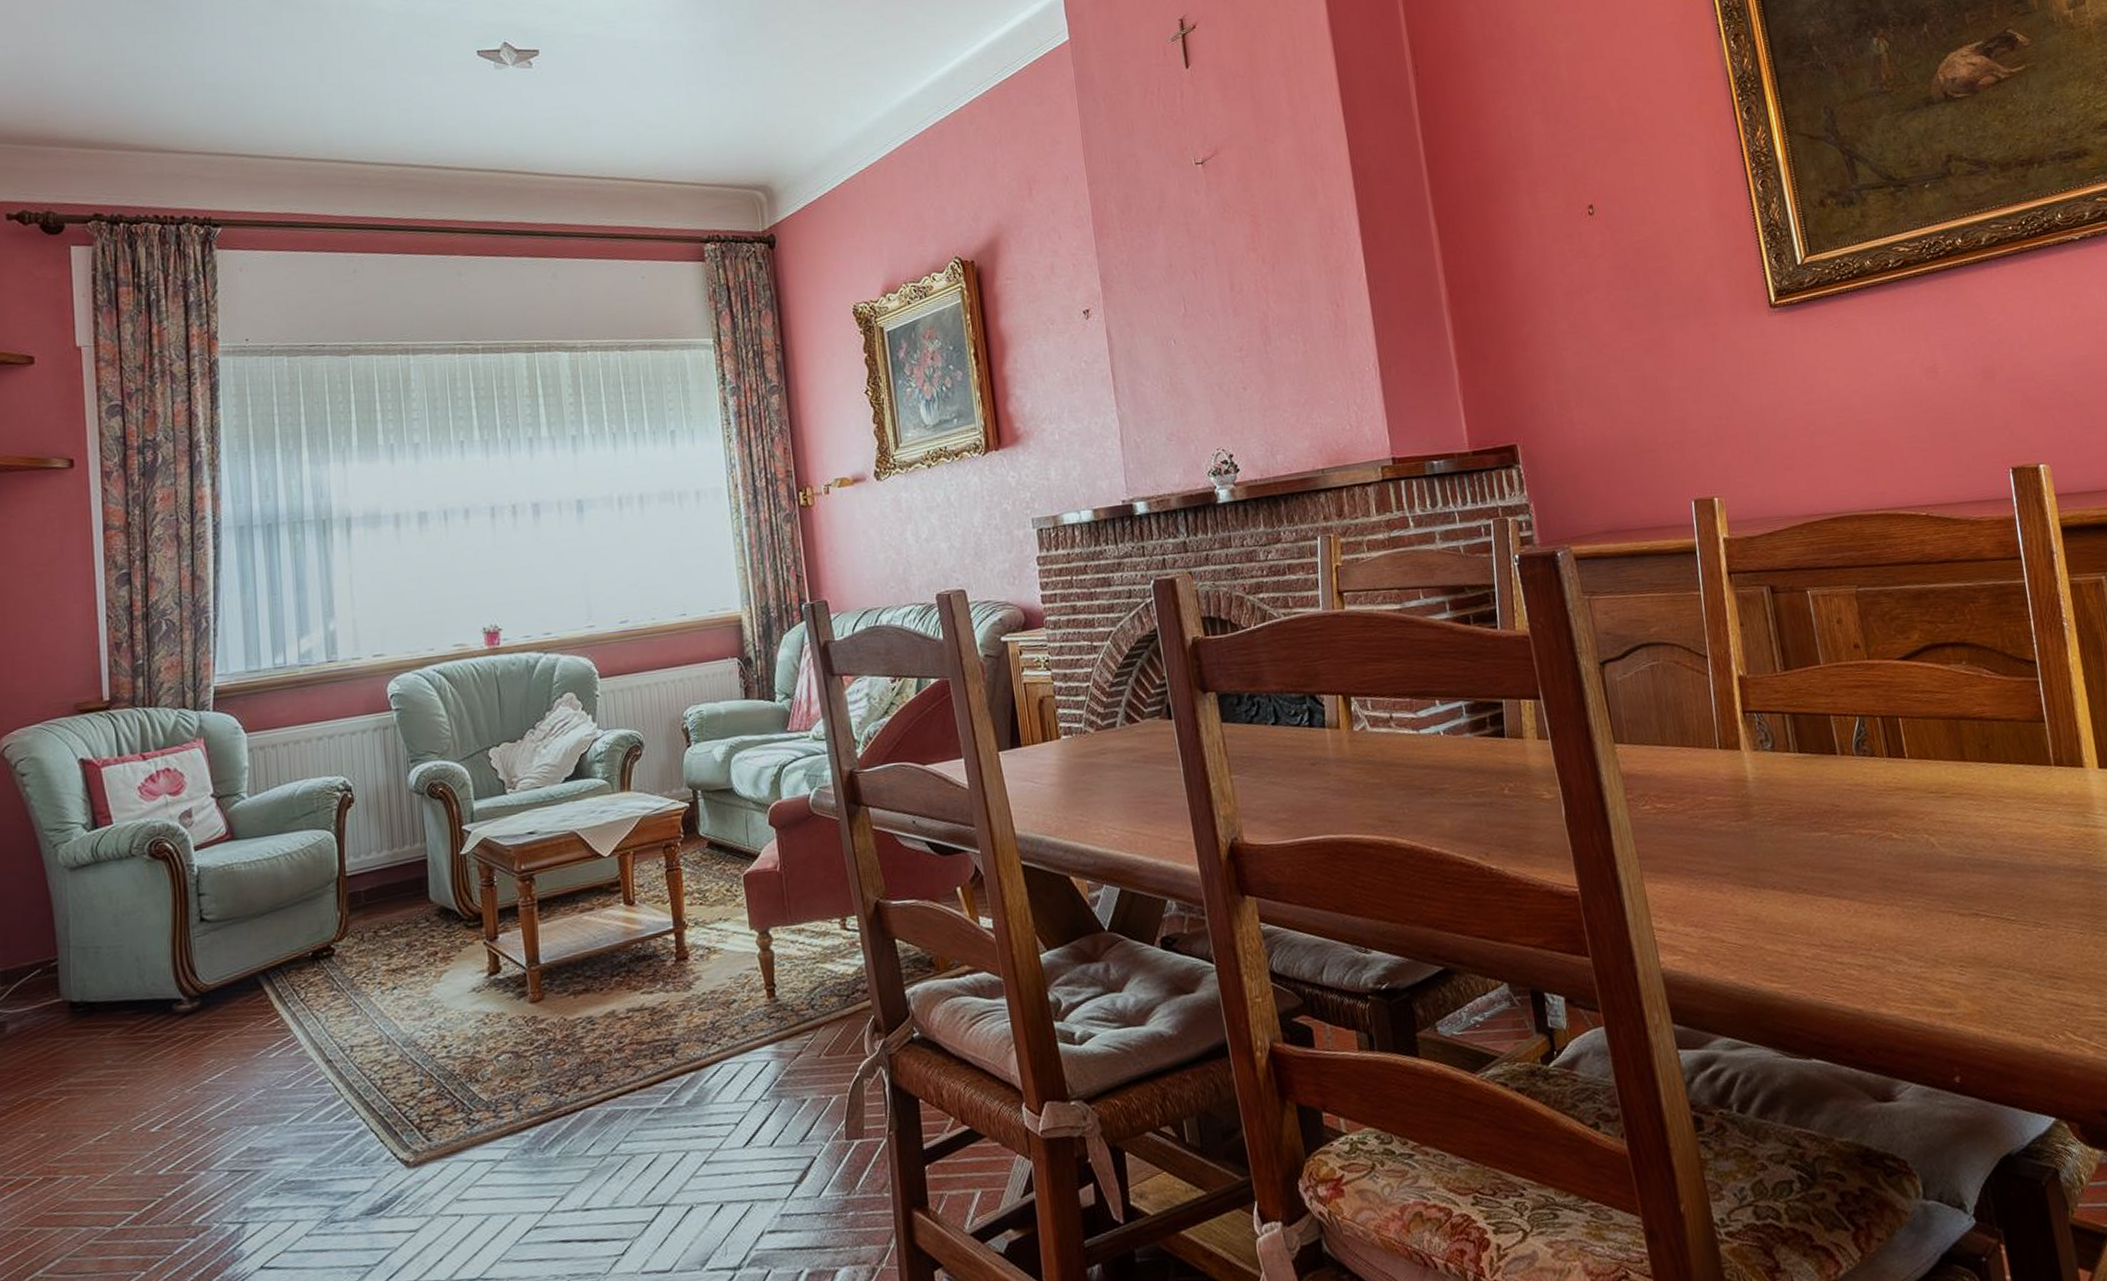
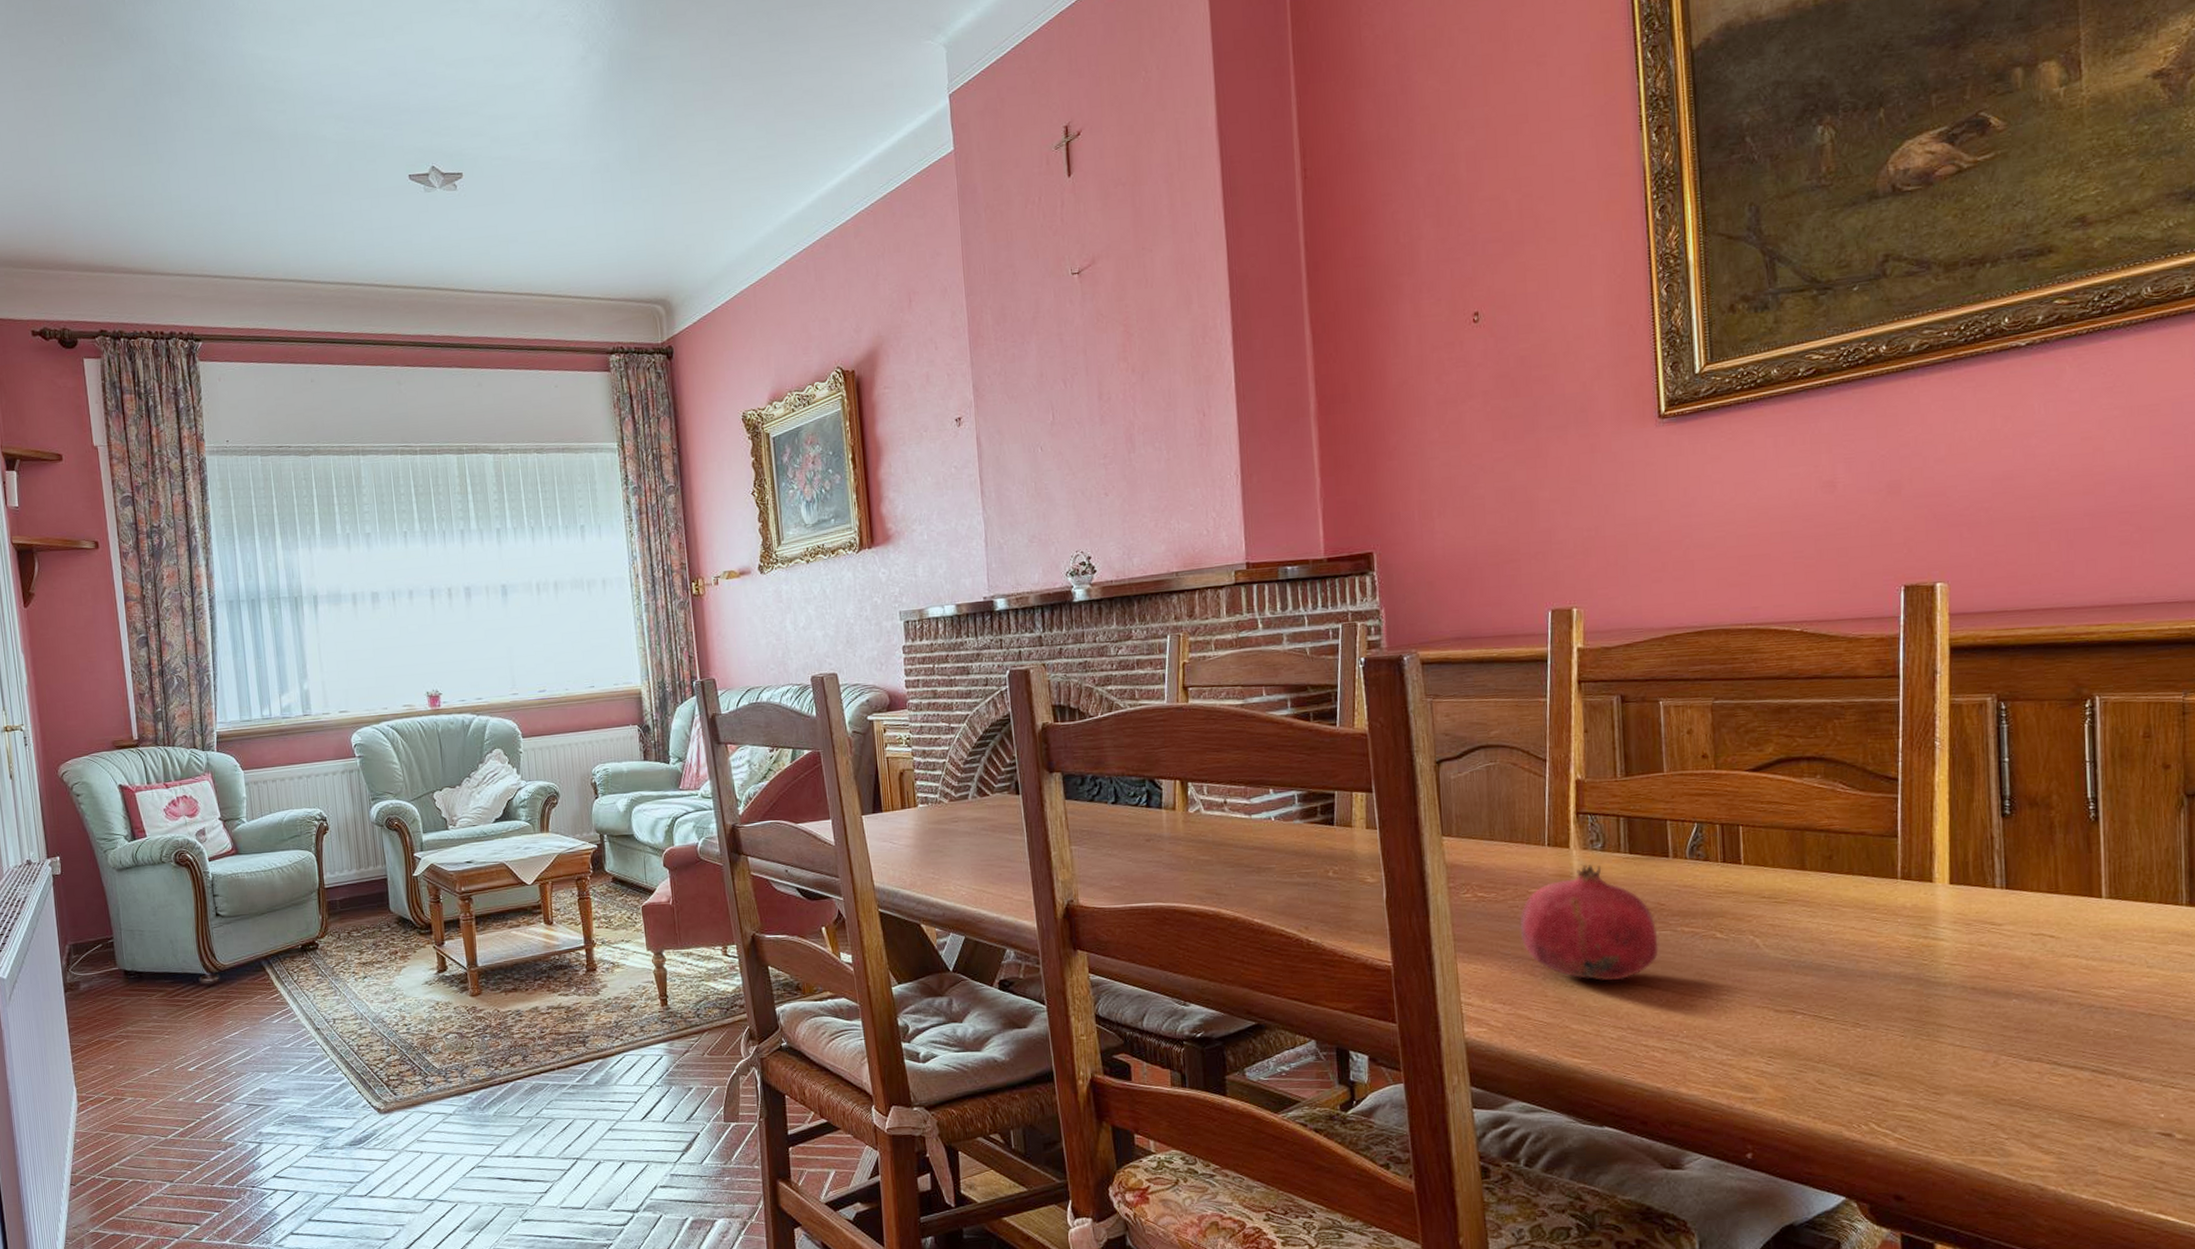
fruit: none [1701,766,1840,893] -> present [1520,864,1659,981]

